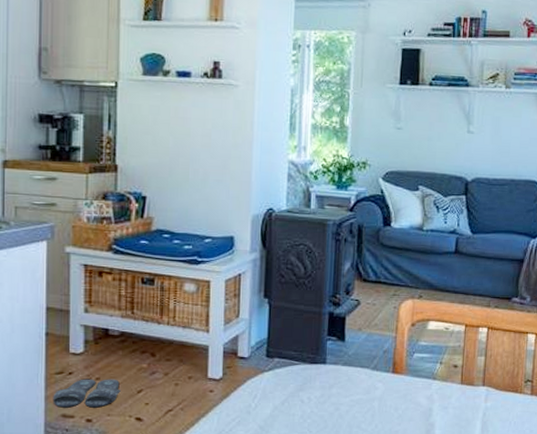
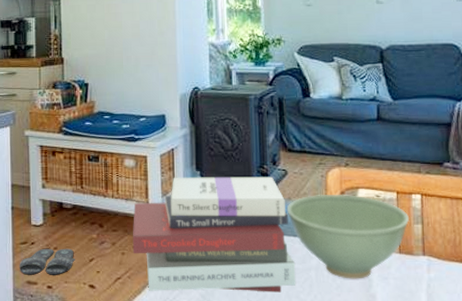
books: none [187,304,360,423] -> present [132,176,296,293]
bowl: none [356,325,475,409] -> present [286,194,410,279]

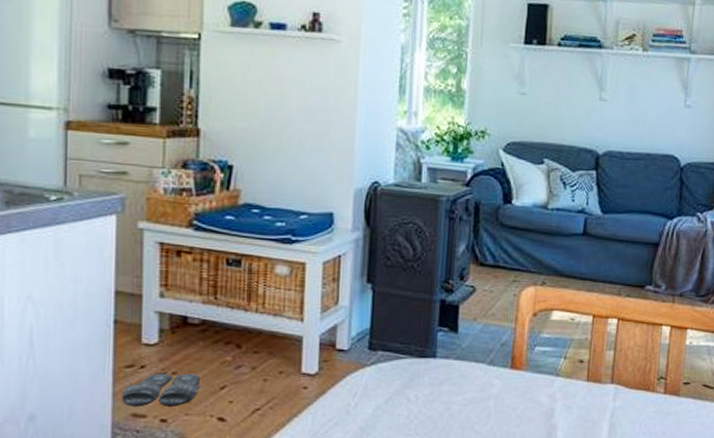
books: present [132,176,296,293] -> none [278,290,474,424]
bowl: present [286,194,410,279] -> none [470,315,603,409]

